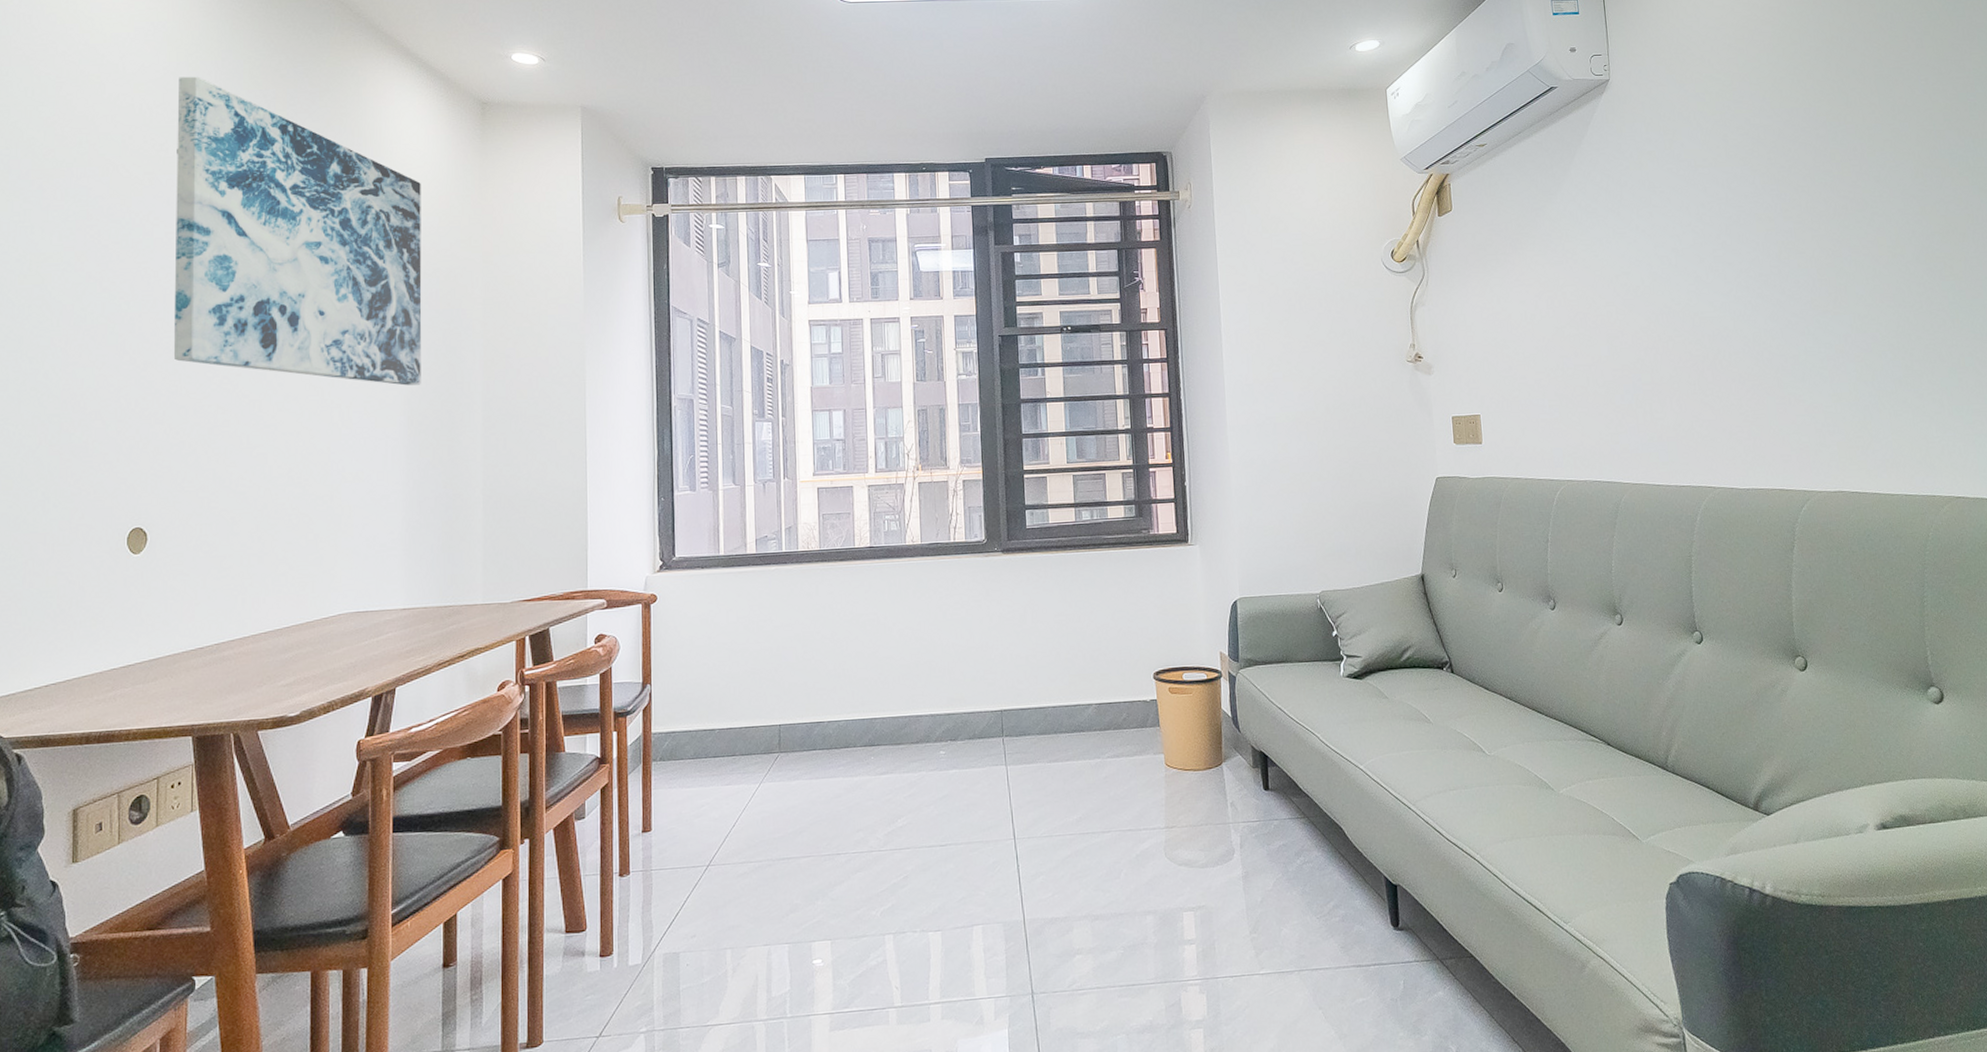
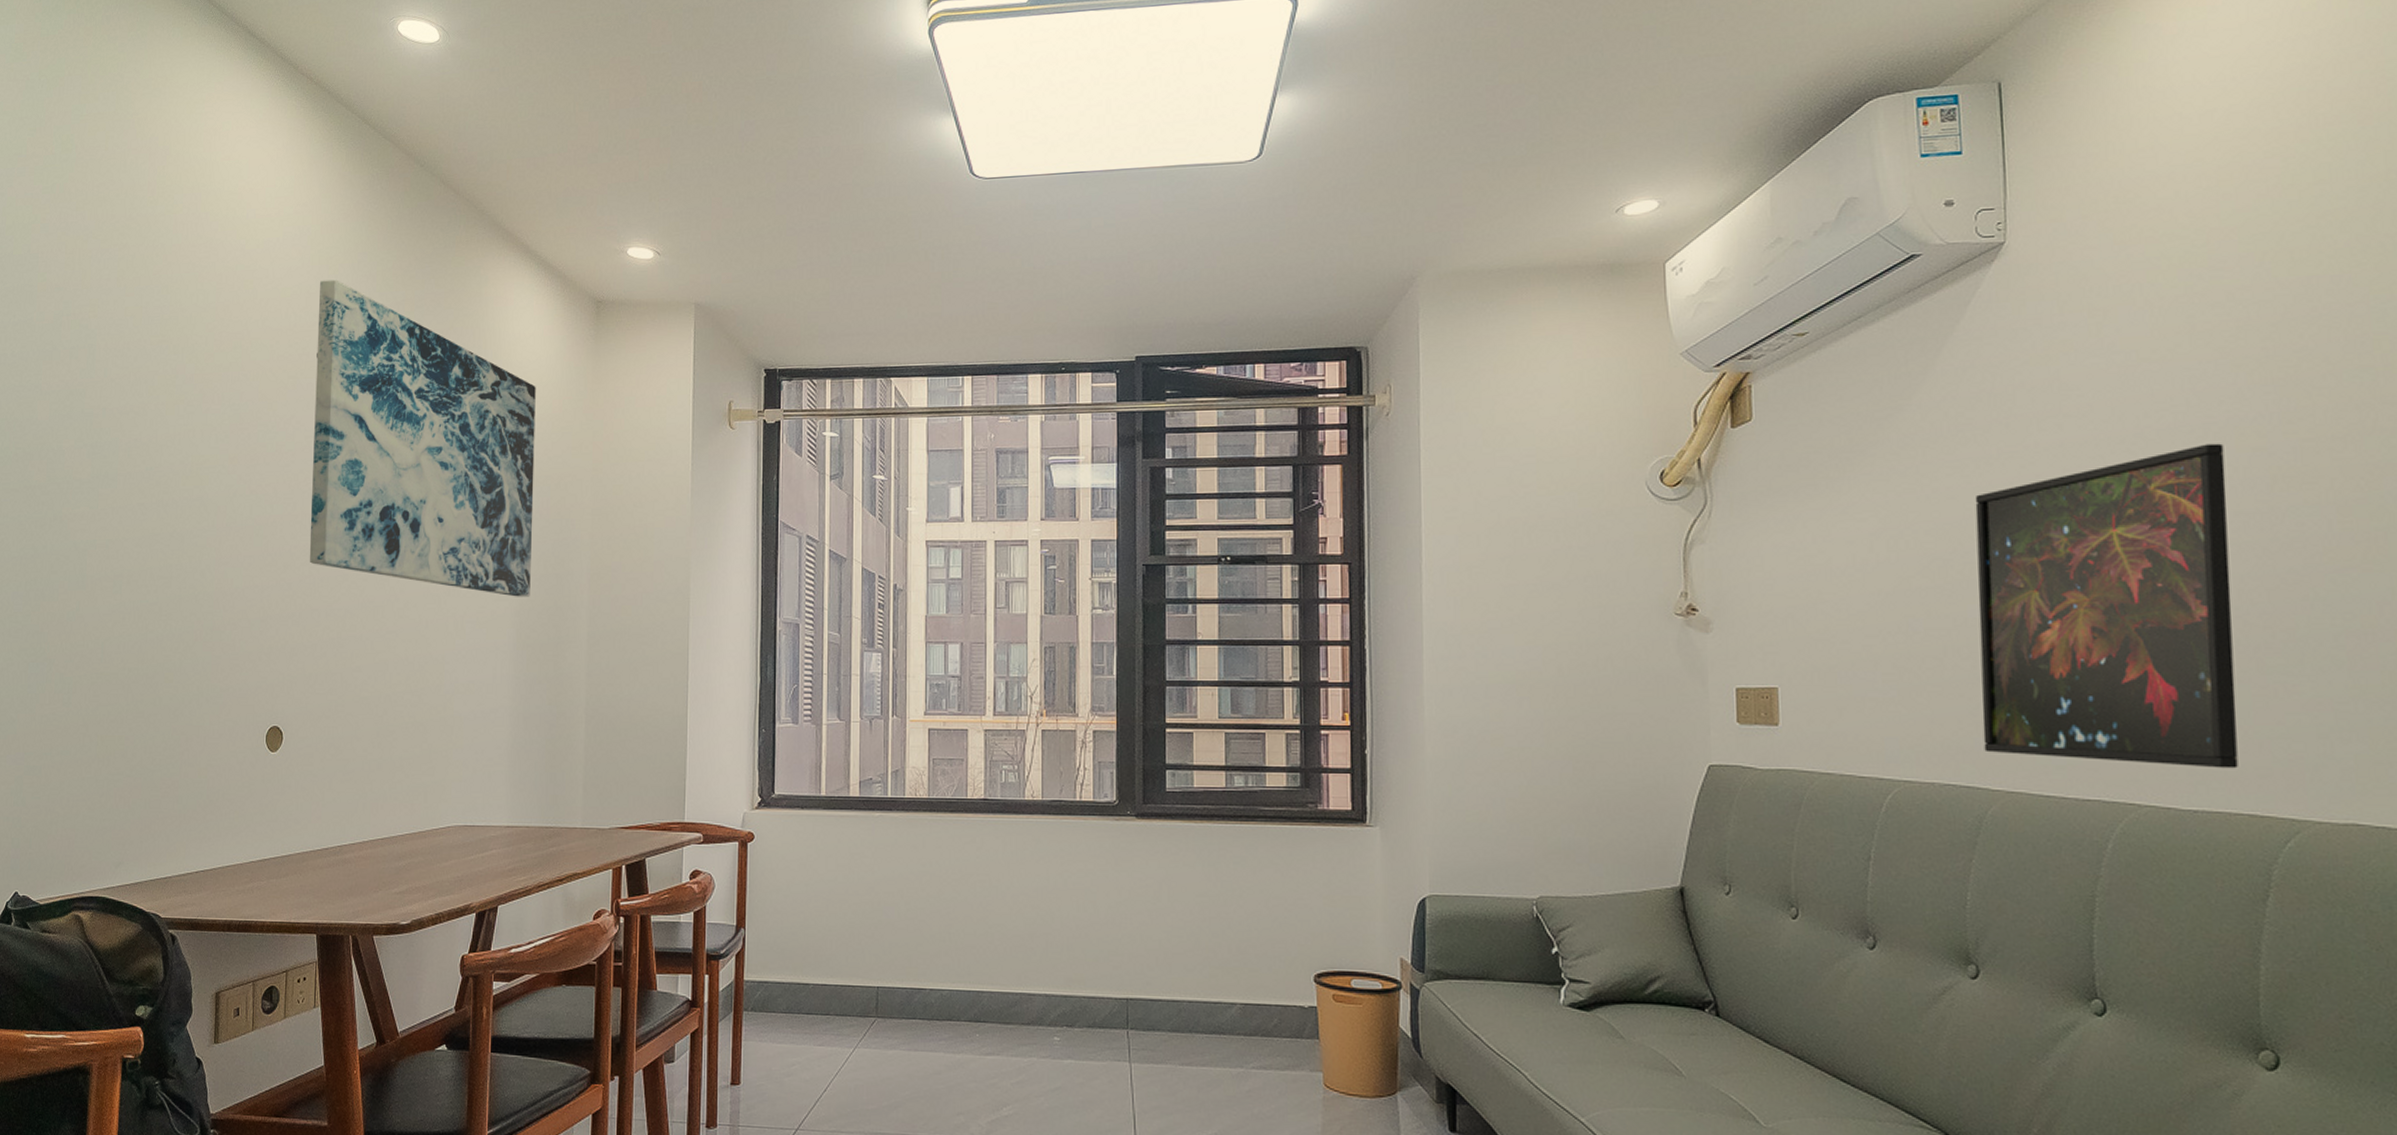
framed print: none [1601,225,1771,458] -> present [1975,443,2238,769]

